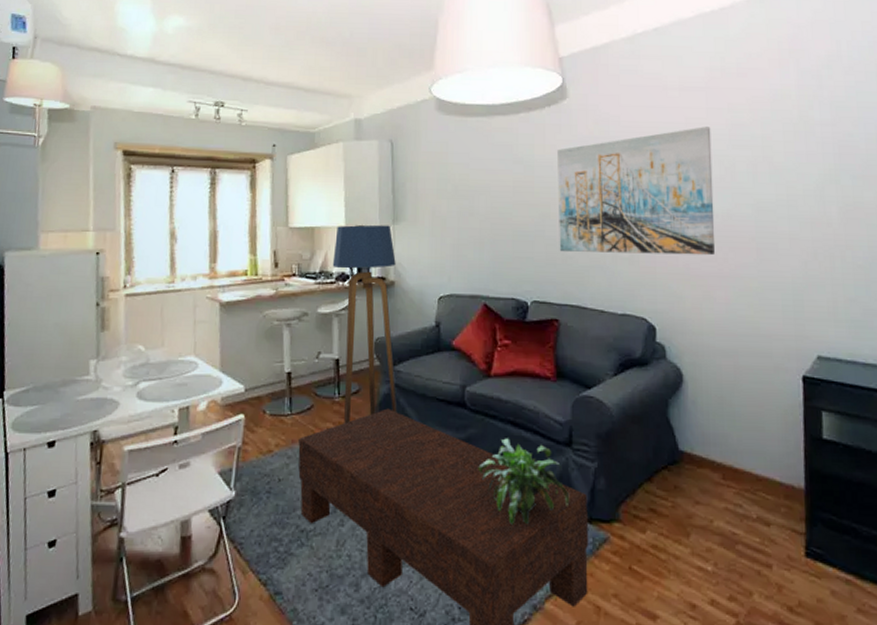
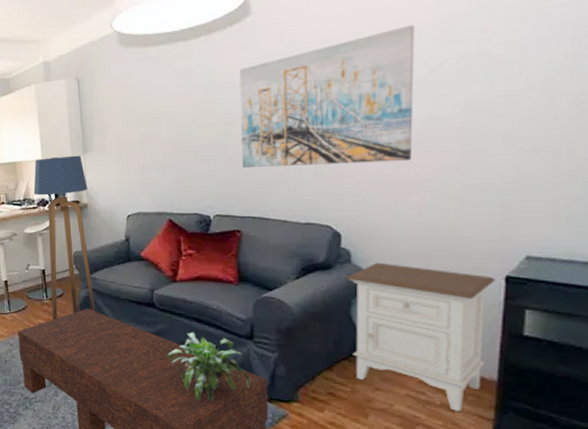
nightstand: none [662,359,794,525] -> present [346,262,495,411]

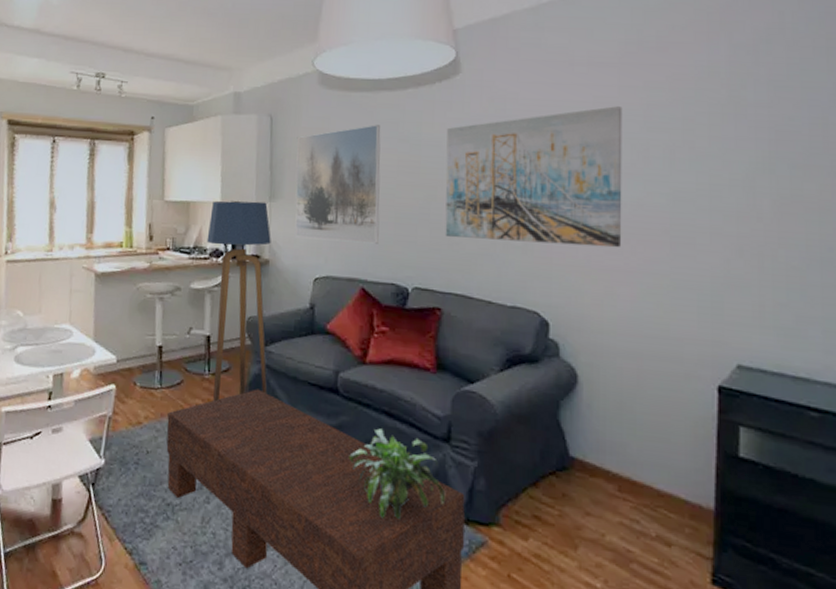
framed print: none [102,74,181,183] -> present [295,125,381,244]
nightstand: present [346,262,495,411] -> none [554,359,708,546]

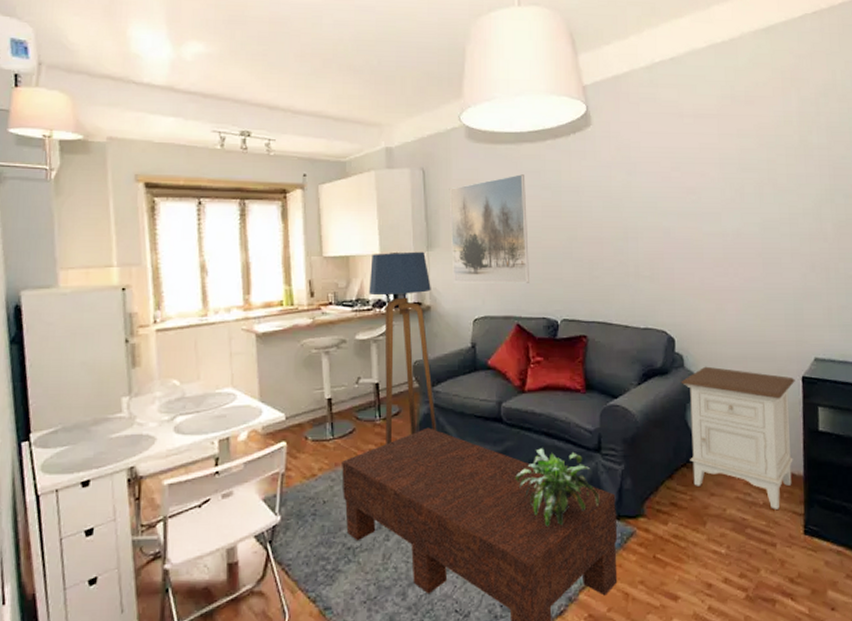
wall art: present [445,106,623,248] -> none [583,151,727,273]
nightstand: none [554,359,708,546] -> present [681,366,795,509]

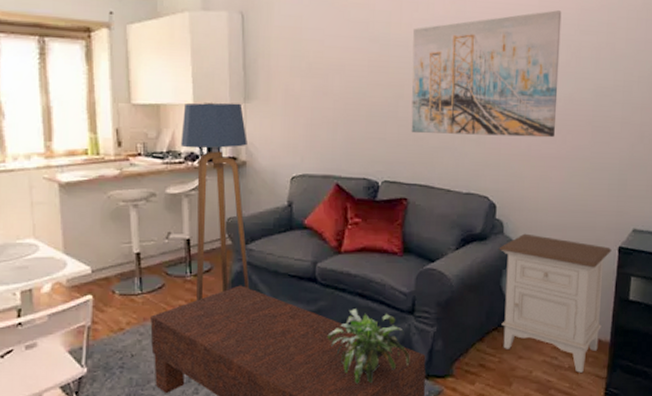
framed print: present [449,174,529,283] -> none [269,24,352,142]
wall art: none [583,151,727,273] -> present [411,10,562,138]

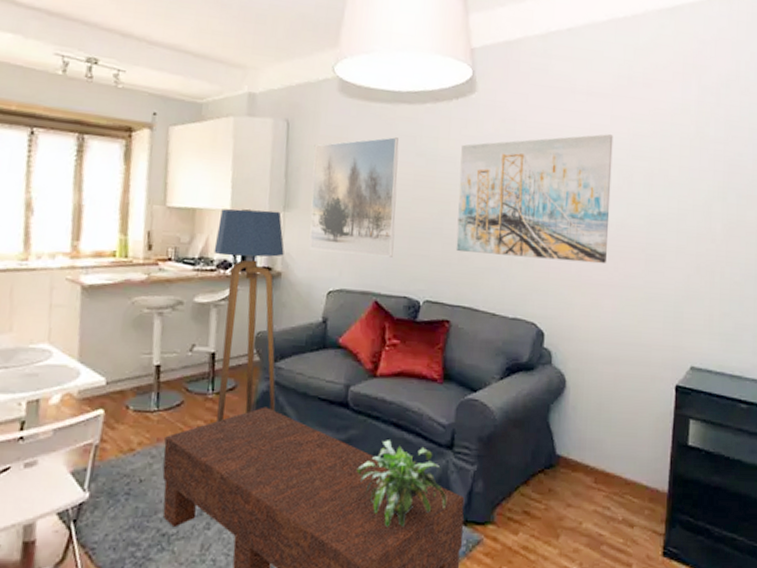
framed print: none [269,24,352,142] -> present [309,137,399,257]
nightstand: present [499,233,612,373] -> none [546,365,668,527]

